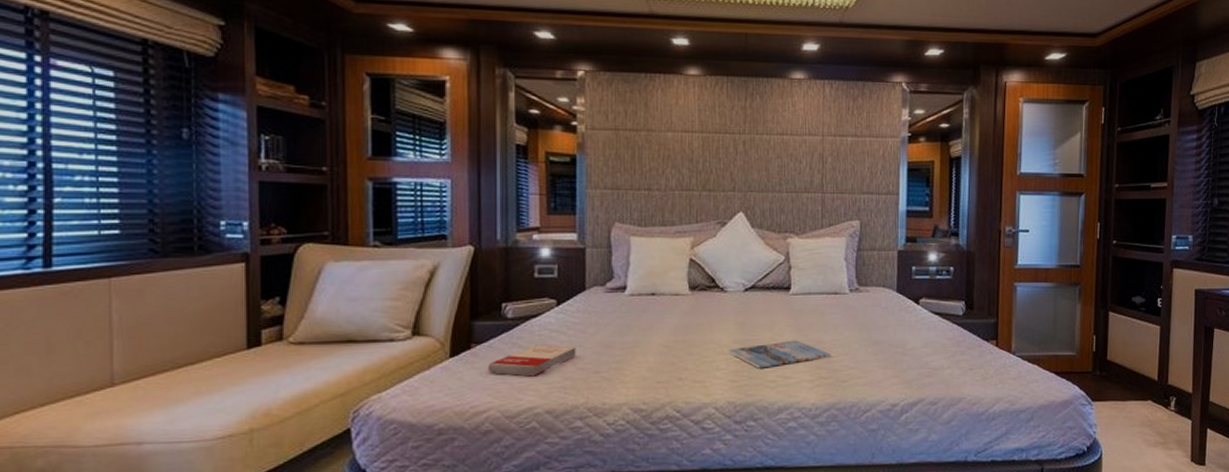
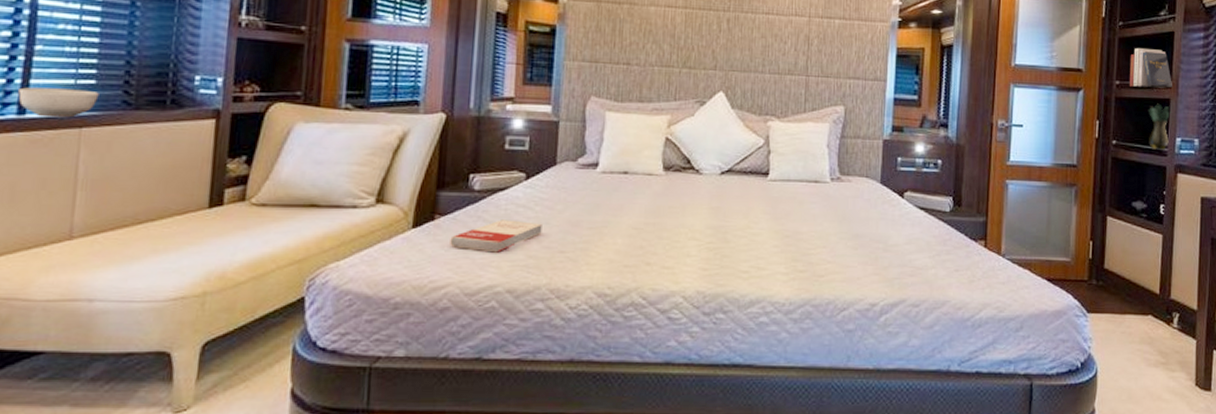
bowl: none [42,240,125,269] -> present [18,87,99,118]
magazine: present [728,340,831,369] -> none [700,229,809,257]
books: none [1128,151,1168,190] -> present [1130,47,1172,89]
vase: none [1145,202,1167,247] -> present [1148,102,1171,150]

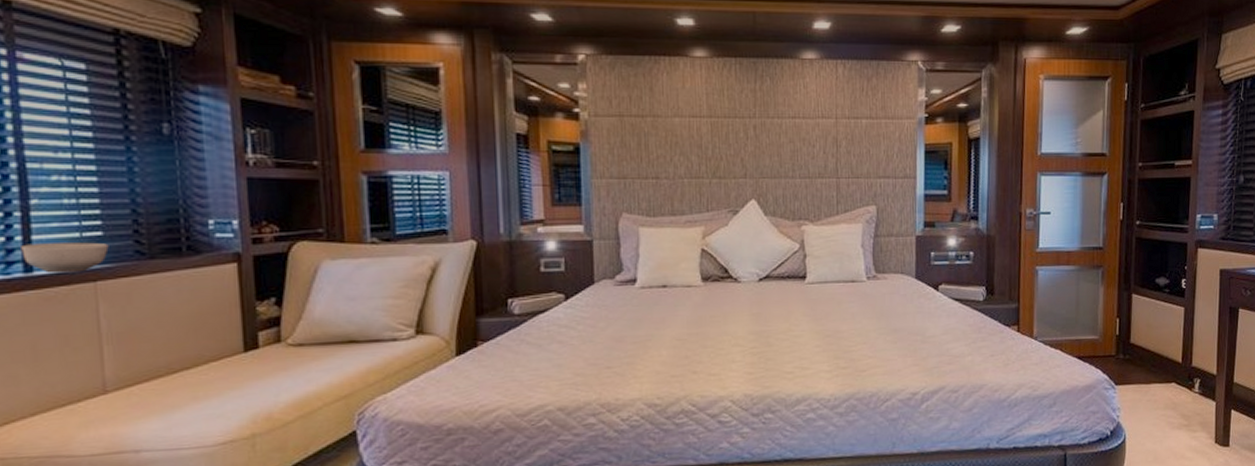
book: present [450,219,542,253] -> none [495,340,587,374]
books: present [1130,47,1172,89] -> none [1152,128,1192,169]
vase: present [1148,102,1171,150] -> none [1169,181,1191,227]

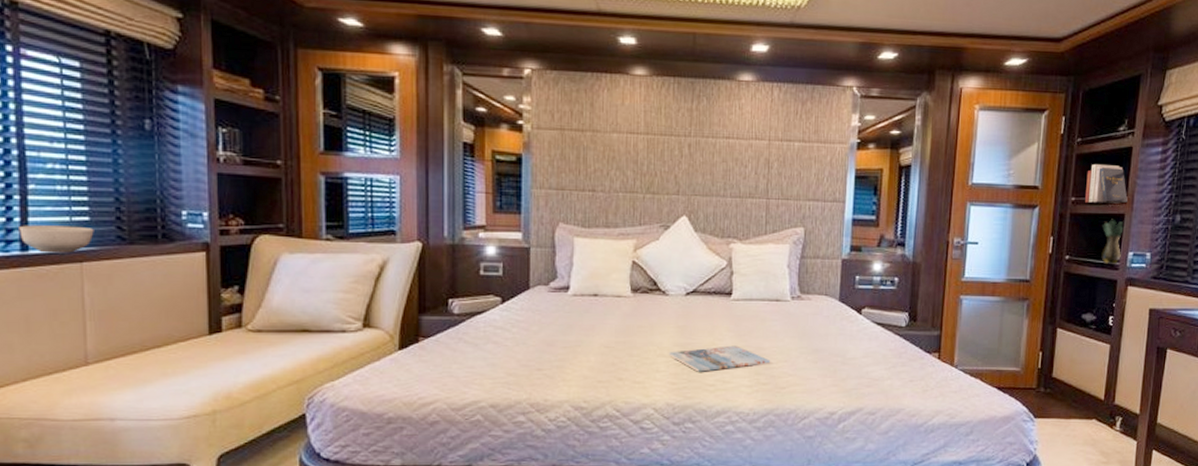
magazine: none [743,330,850,360] -> present [668,345,771,372]
books: none [1152,128,1192,169] -> present [1085,163,1128,205]
vase: none [1169,181,1191,227] -> present [1101,217,1125,264]

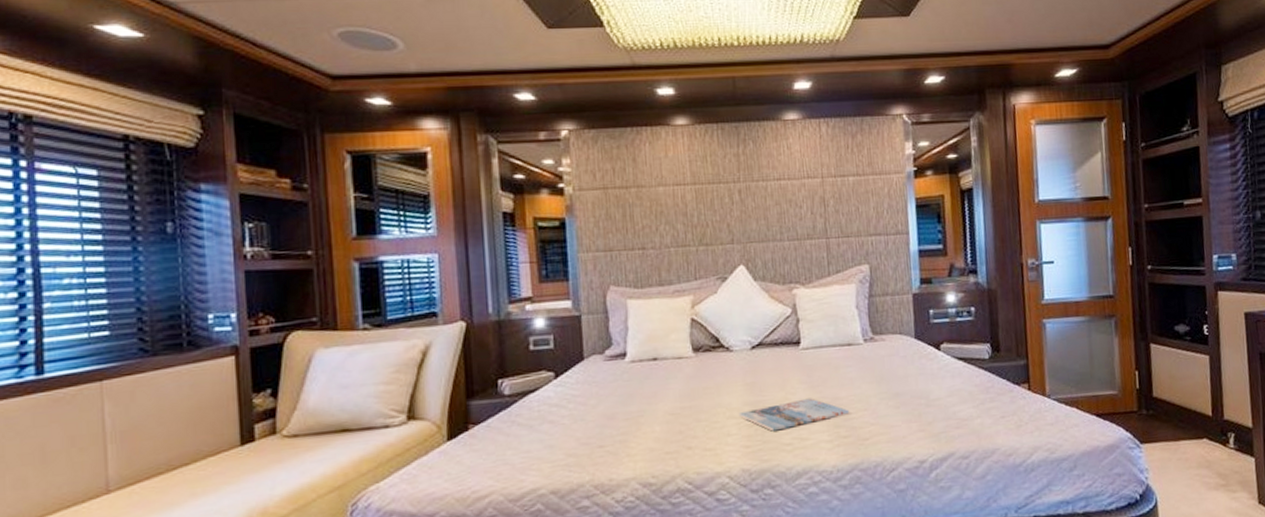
bowl: present [19,225,94,253] -> none [34,342,115,375]
books: present [1085,163,1128,205] -> none [1156,166,1203,209]
vase: present [1101,217,1125,264] -> none [1180,221,1206,270]

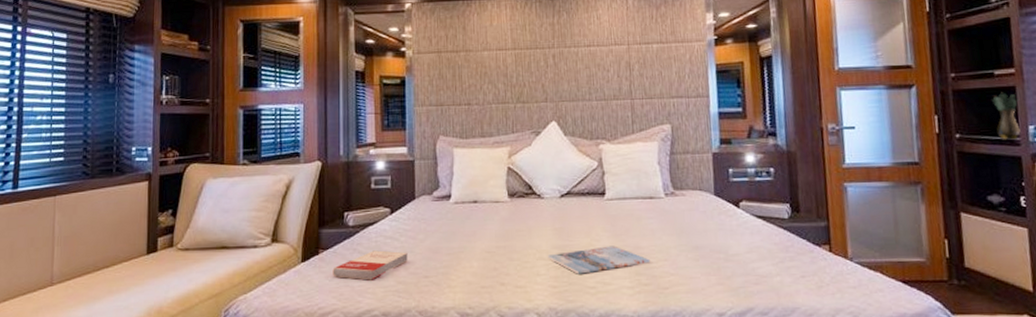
book: none [487,420,578,456] -> present [333,250,408,281]
vase: none [1180,221,1206,270] -> present [991,91,1021,140]

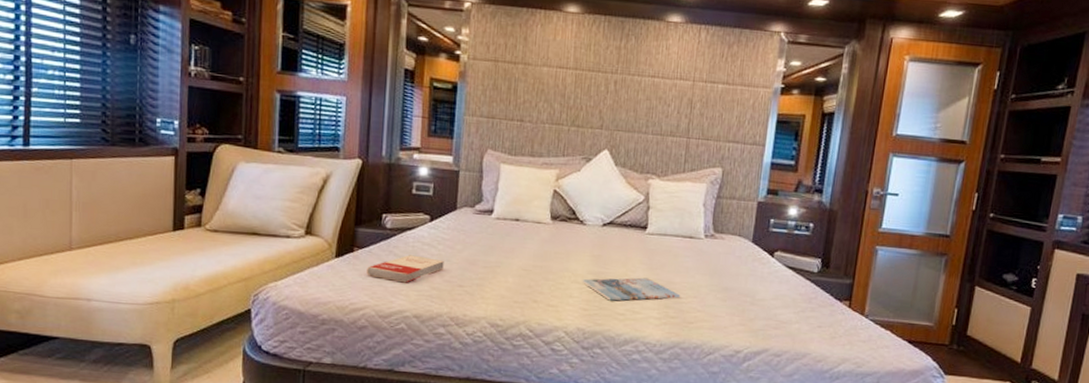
vase: present [991,91,1021,140] -> none [1028,177,1056,226]

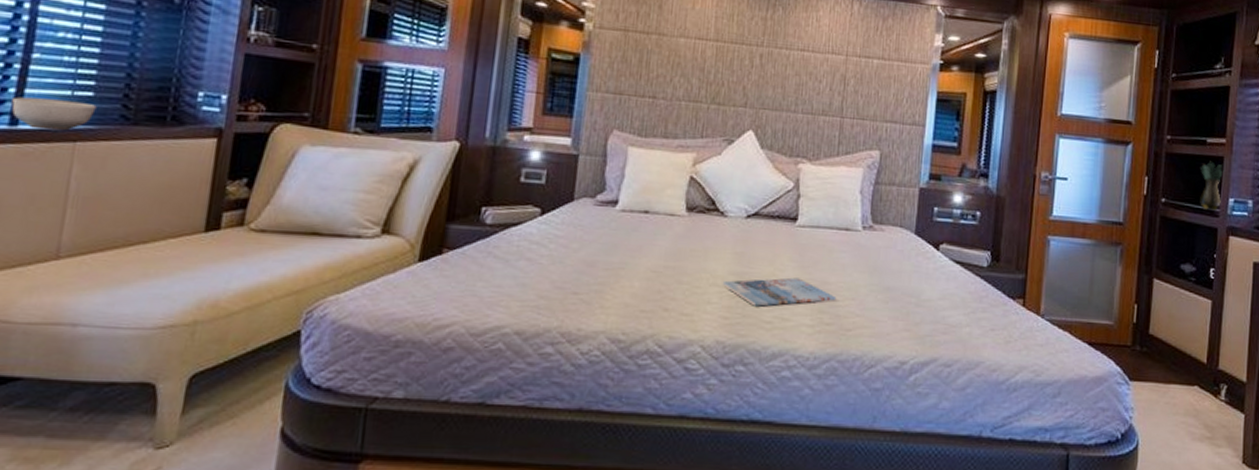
bowl: none [23,123,83,151] -> present [11,96,97,131]
book: present [366,255,444,283] -> none [457,256,556,292]
vase: none [1028,177,1056,226] -> present [1199,160,1224,211]

